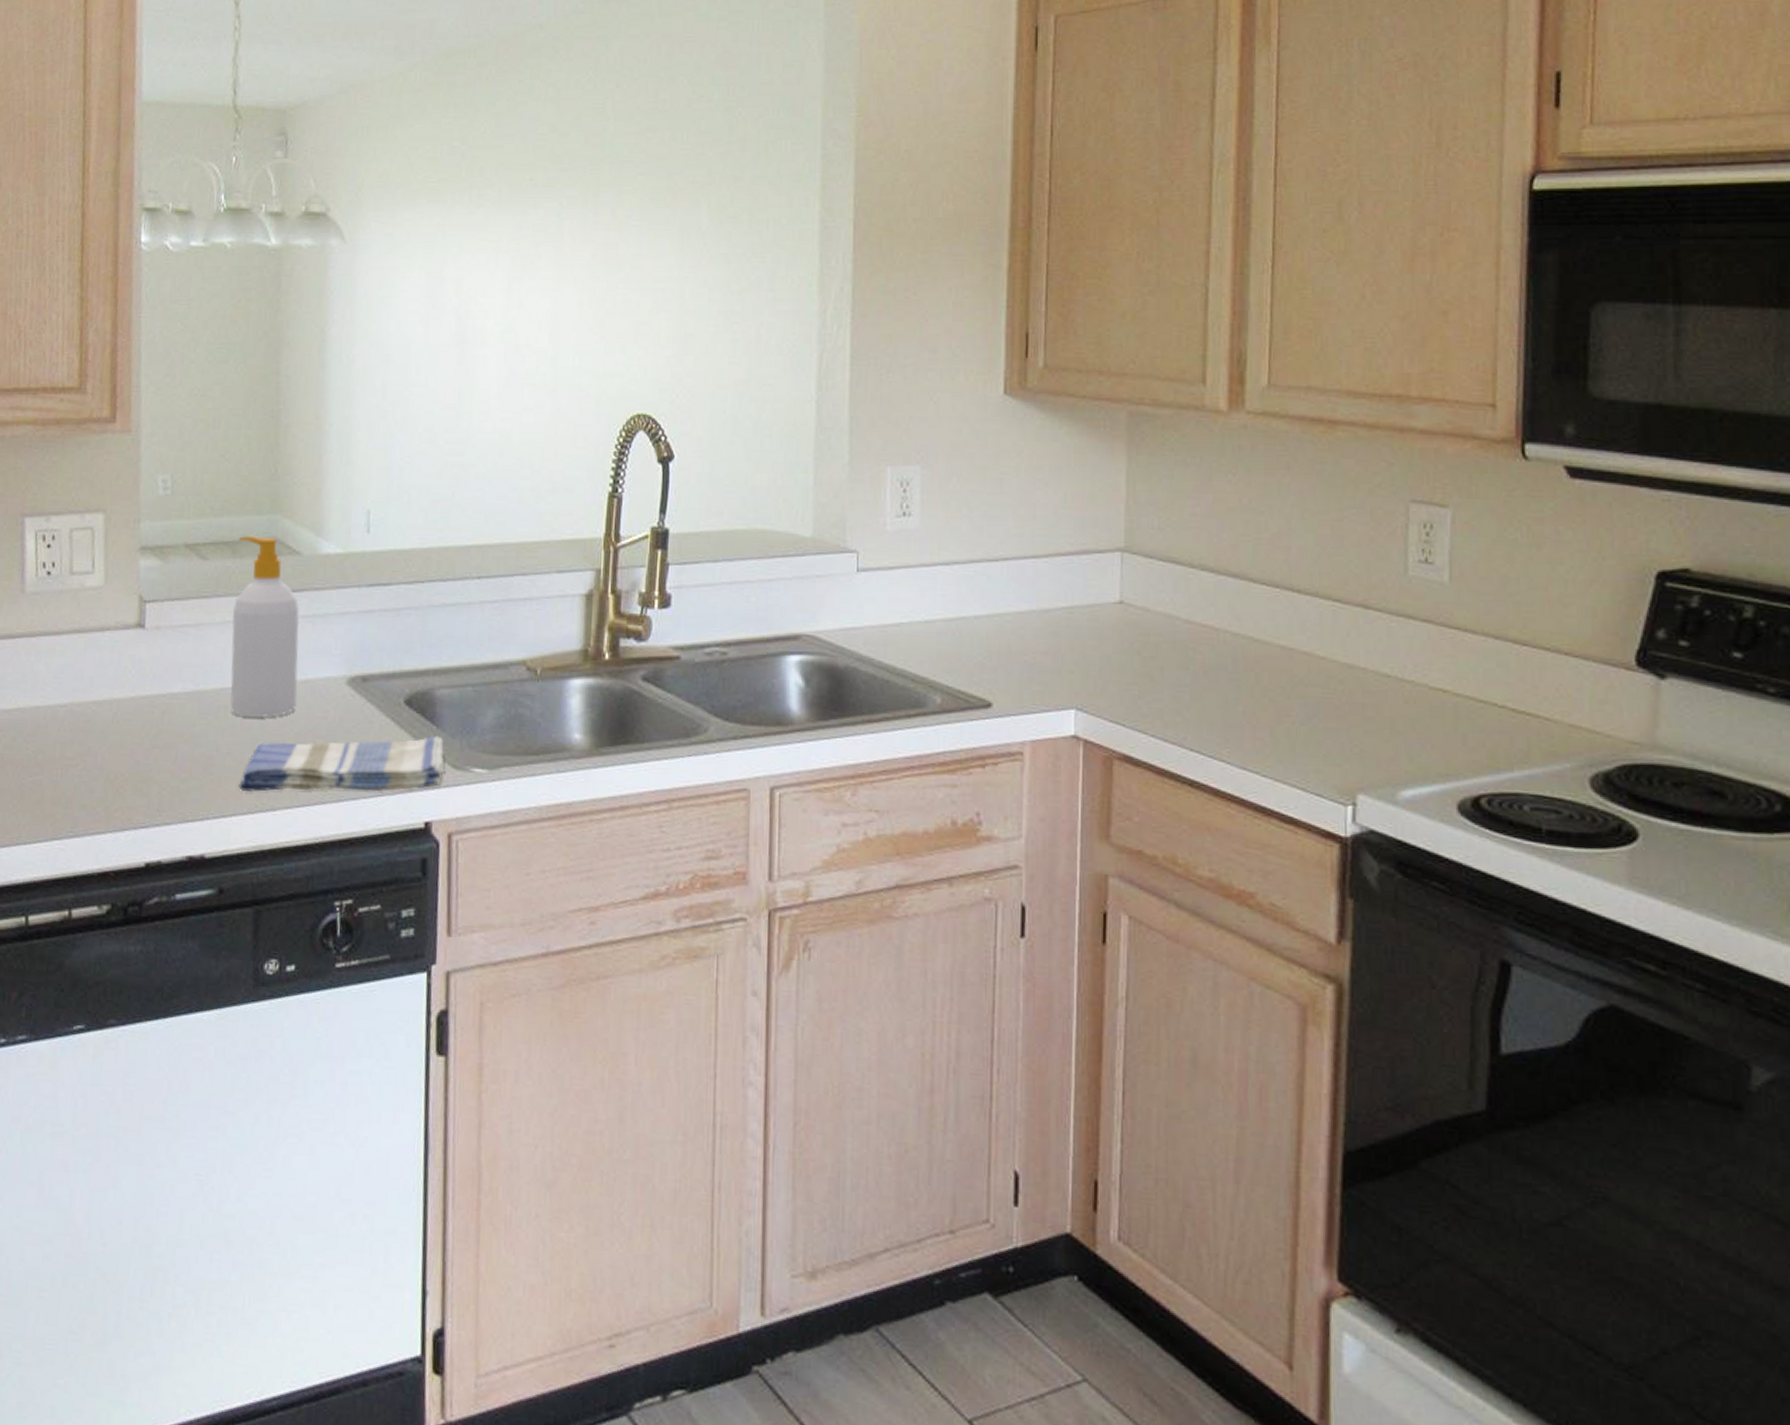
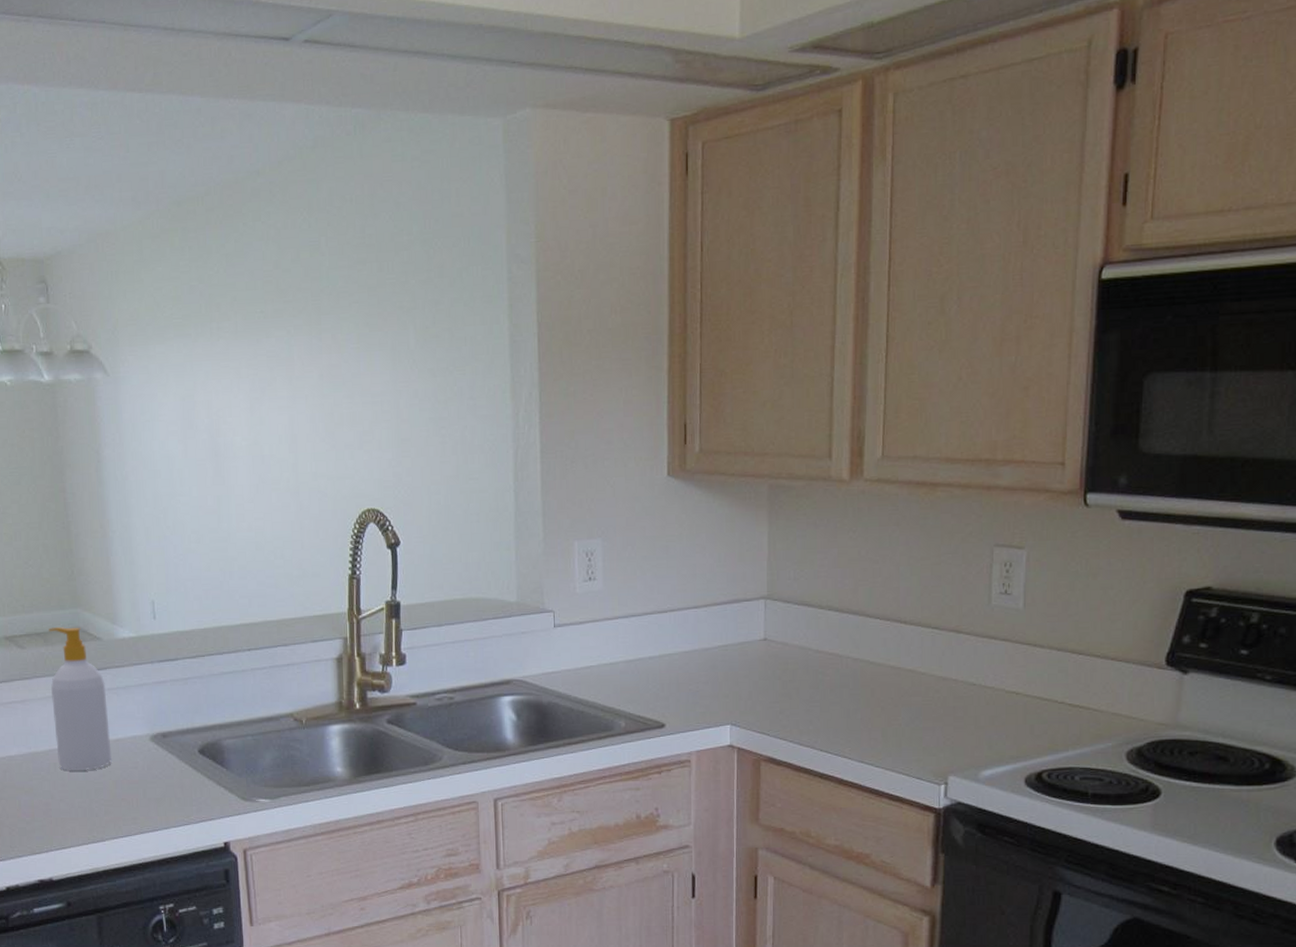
dish towel: present [239,735,445,792] -> none [73,776,236,828]

